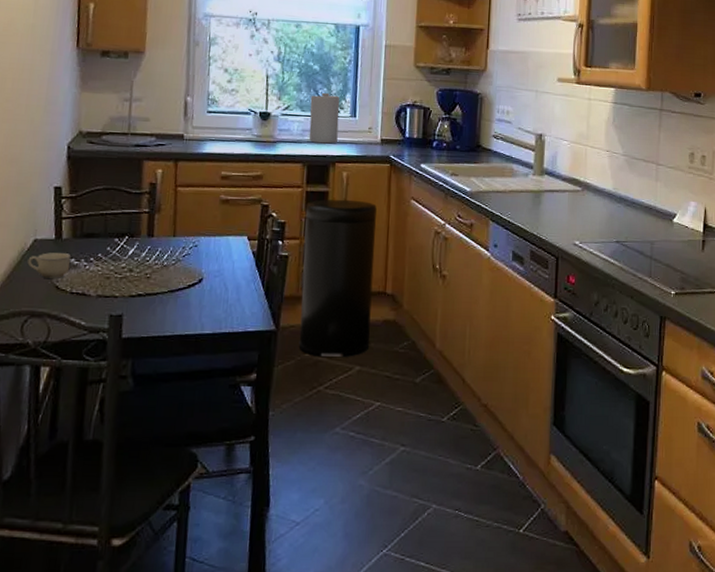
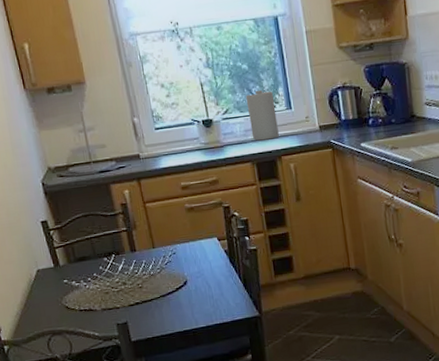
cup: present [27,252,71,278] -> none [37,277,74,301]
pedal bin: present [299,199,377,358] -> none [262,188,344,333]

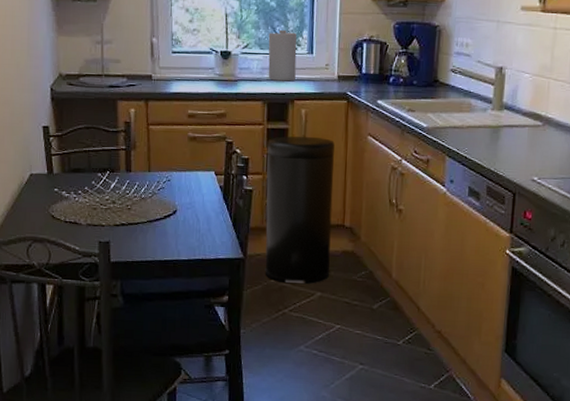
pedal bin: none [262,188,344,333] -> present [265,136,335,285]

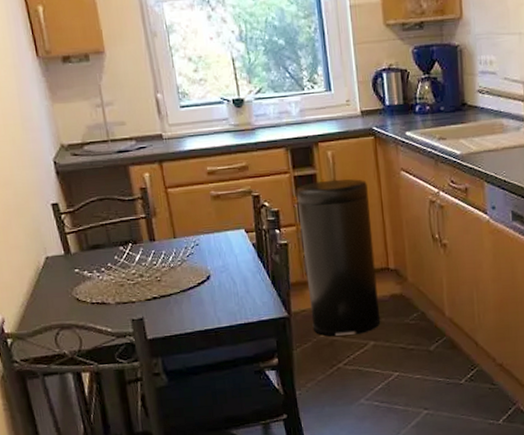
paper towel holder: present [268,29,297,82] -> none [281,68,317,125]

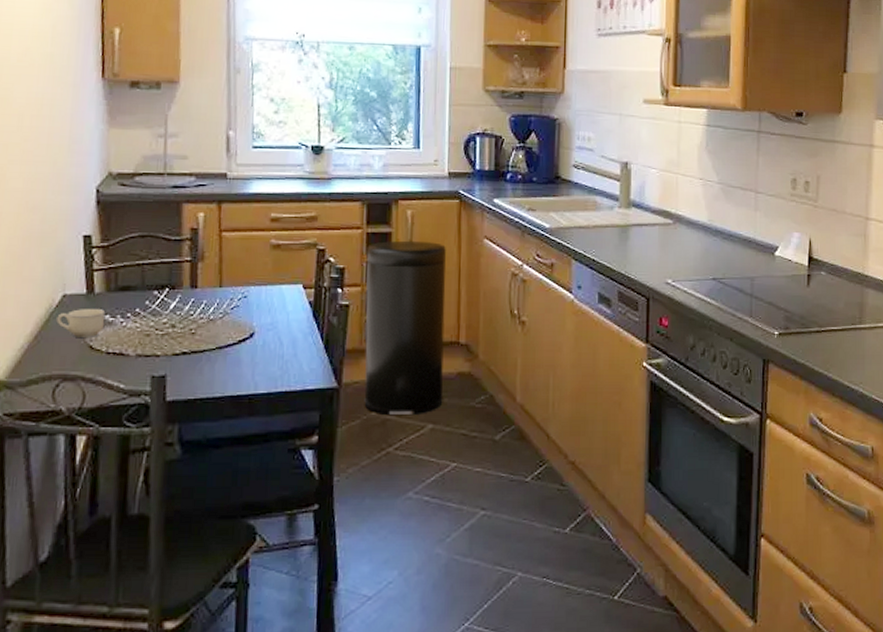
cup: none [45,267,85,292] -> present [56,309,105,337]

